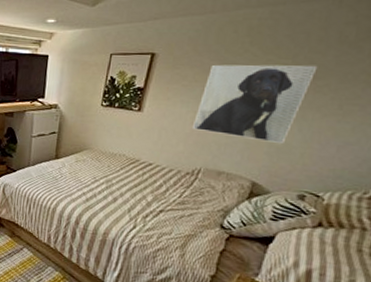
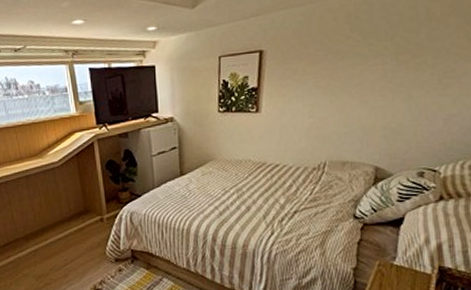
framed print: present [193,64,318,145] -> none [311,44,414,126]

